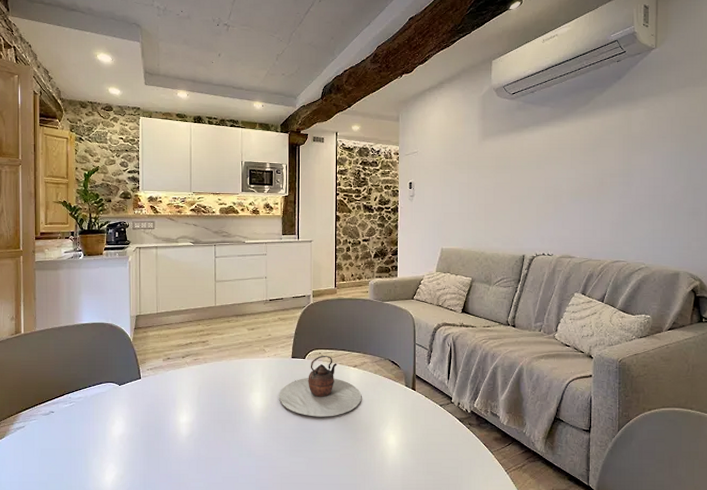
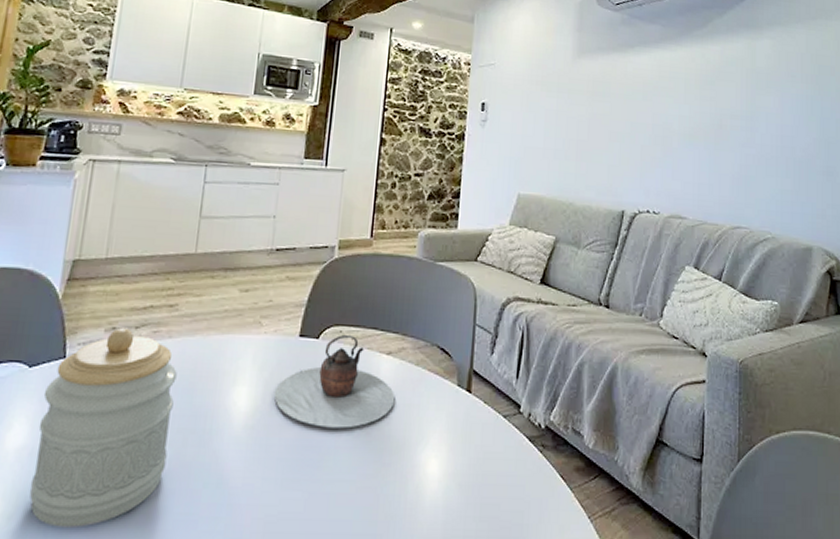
jar: none [131,358,213,482] -> present [29,327,177,528]

